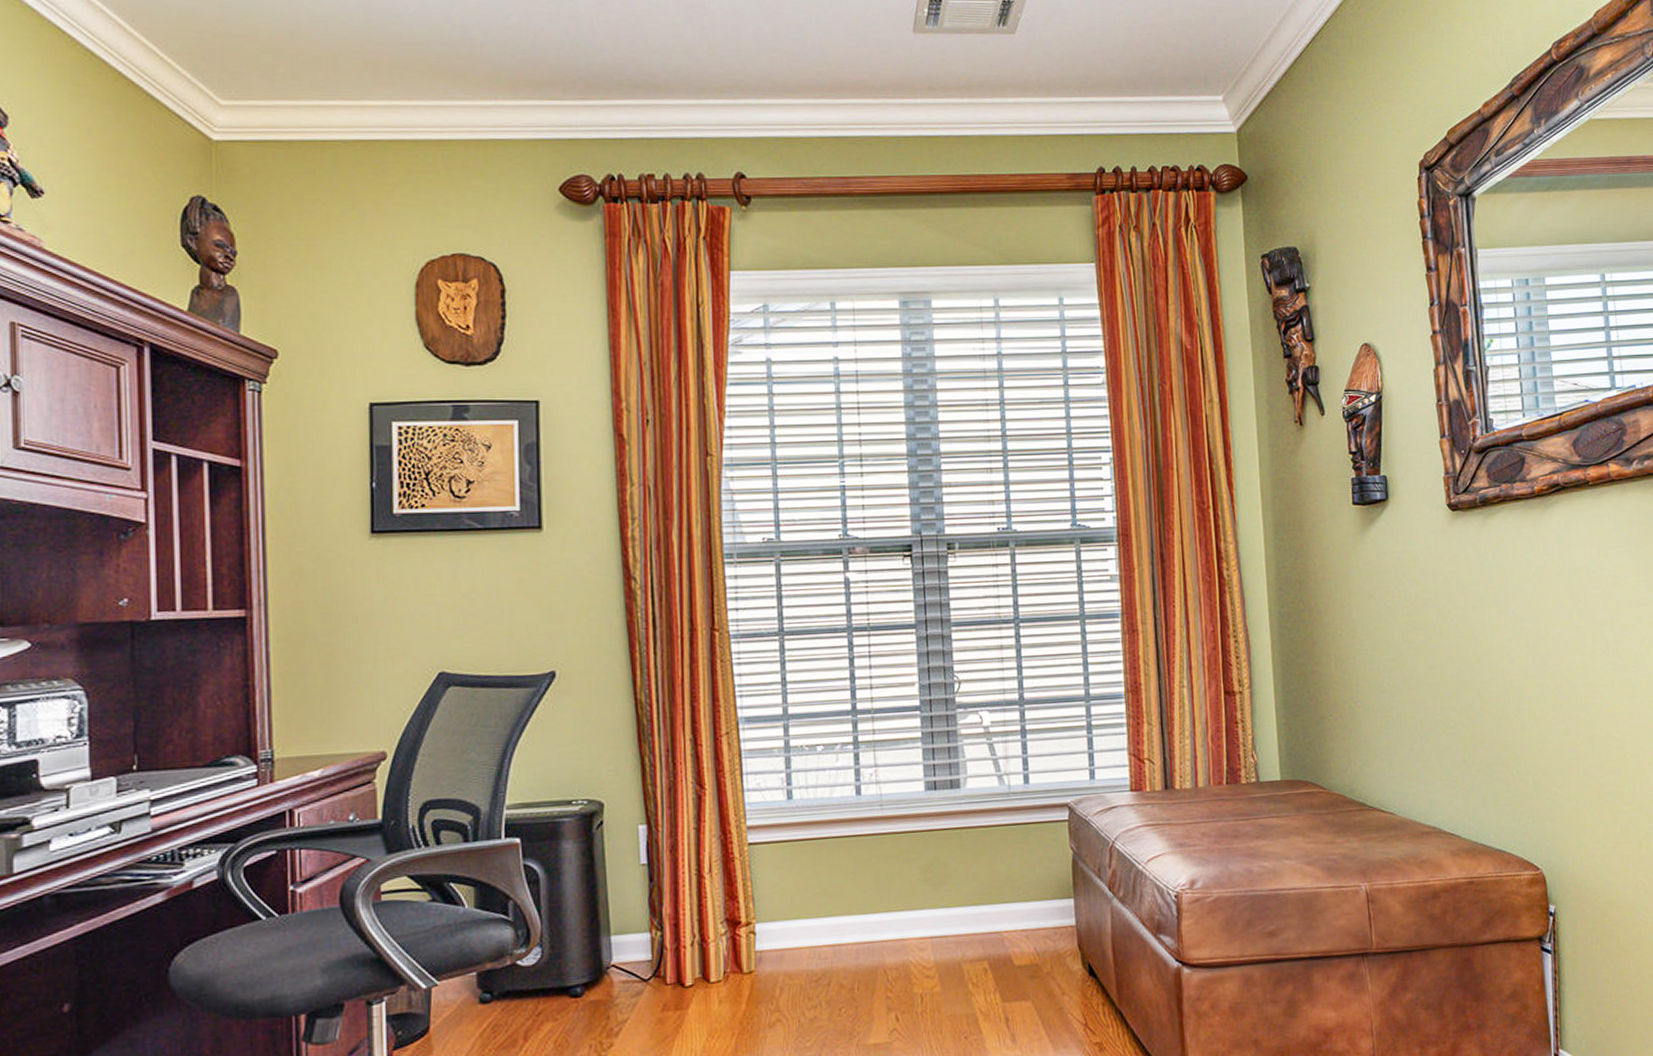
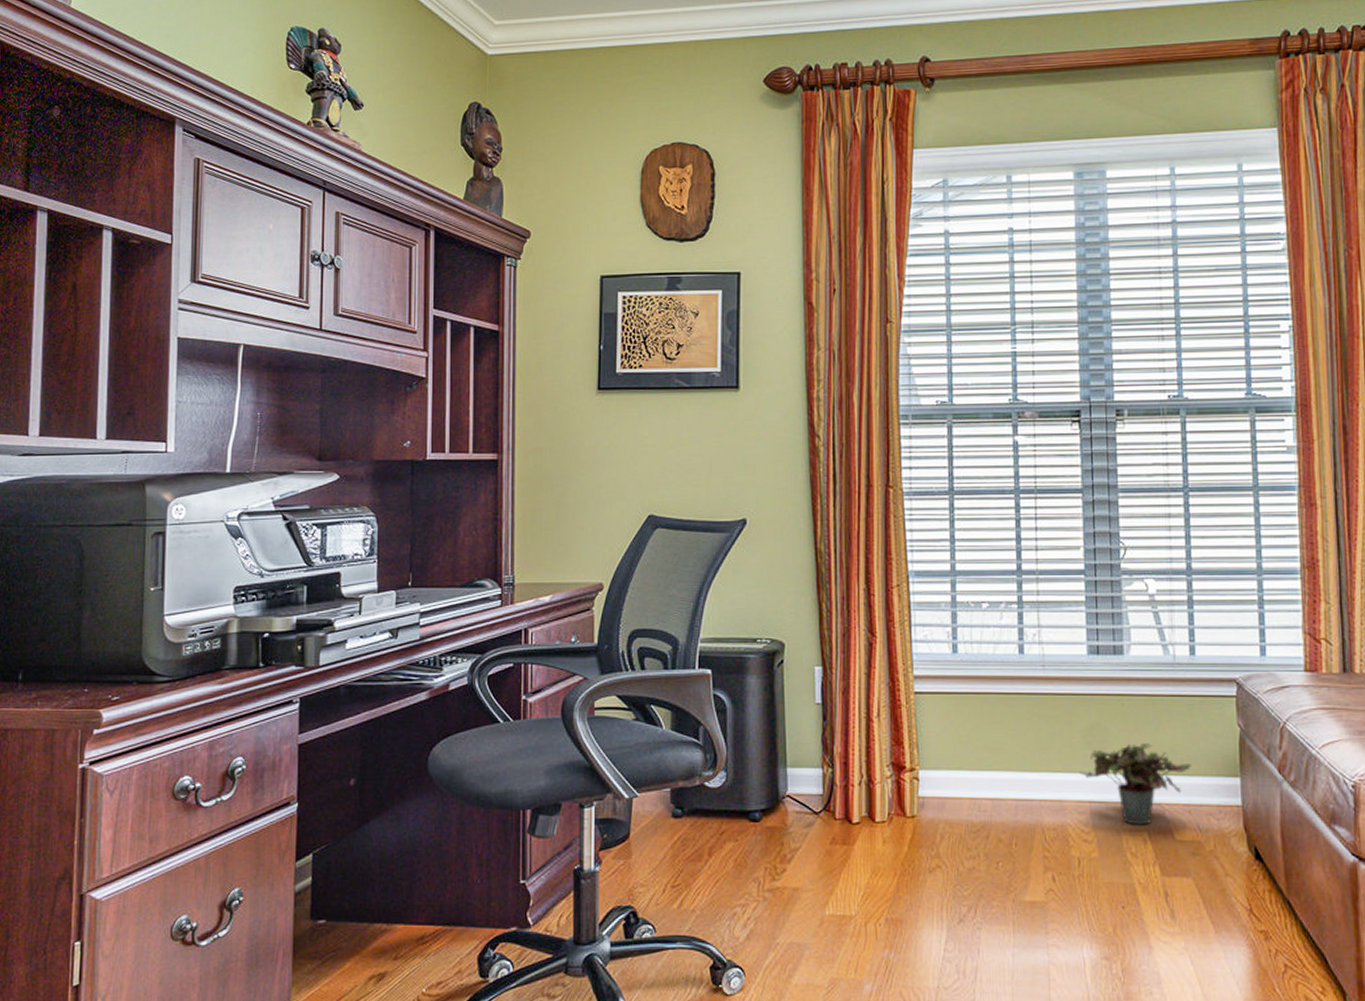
potted plant: none [920,874,1028,956] -> present [1079,743,1191,825]

